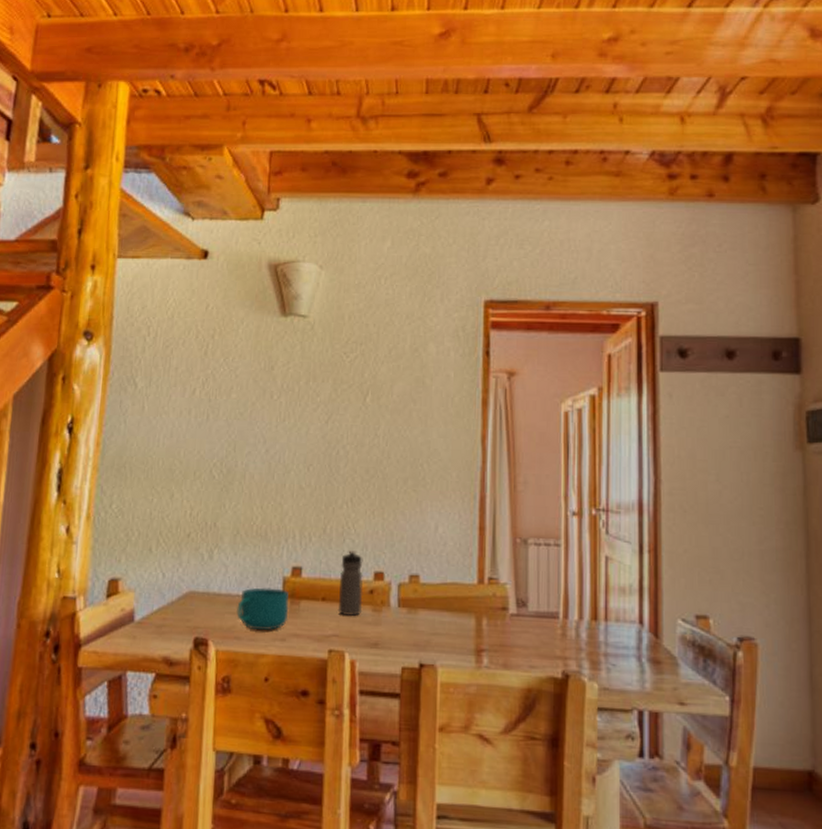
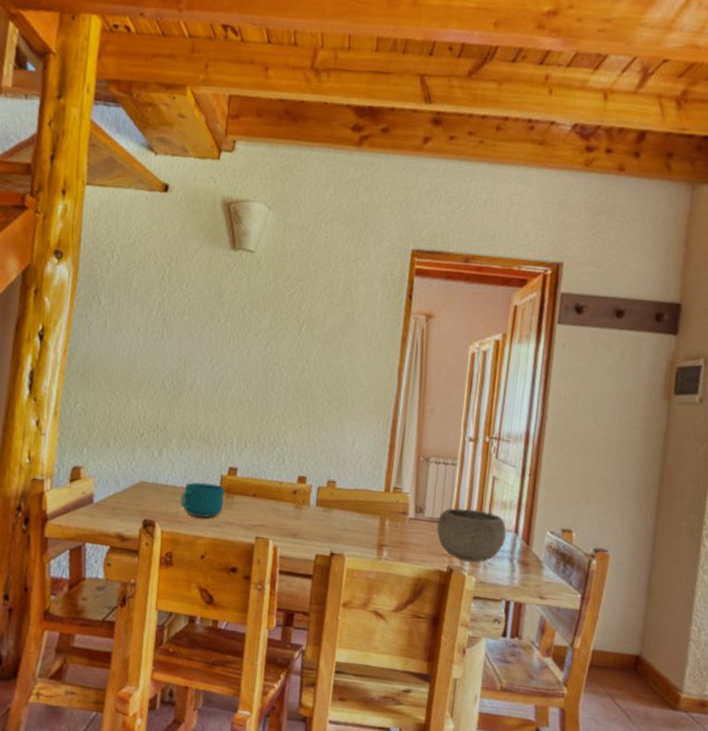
water bottle: present [337,550,363,617] -> none [265,457,290,511]
bowl: none [545,598,630,665] -> present [437,508,507,563]

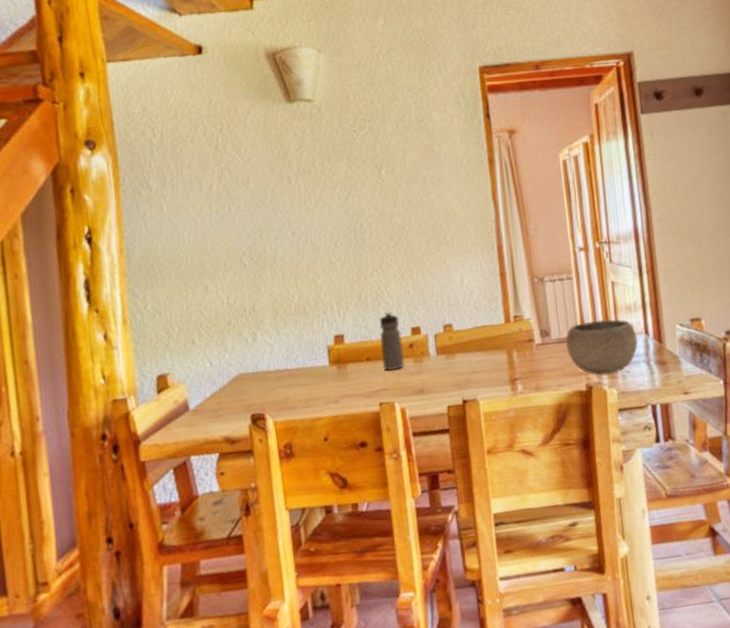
cup: present [180,481,225,518] -> none [287,357,338,398]
water bottle: none [265,457,290,511] -> present [379,312,405,371]

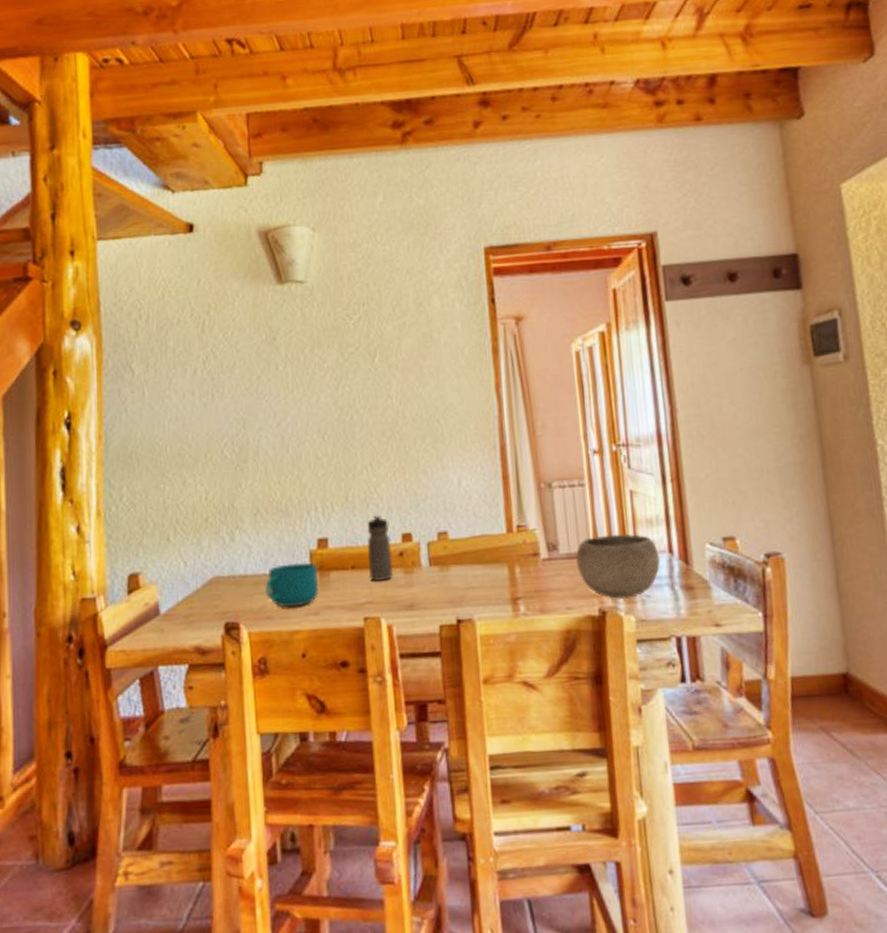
cup: none [287,357,338,398] -> present [265,562,320,608]

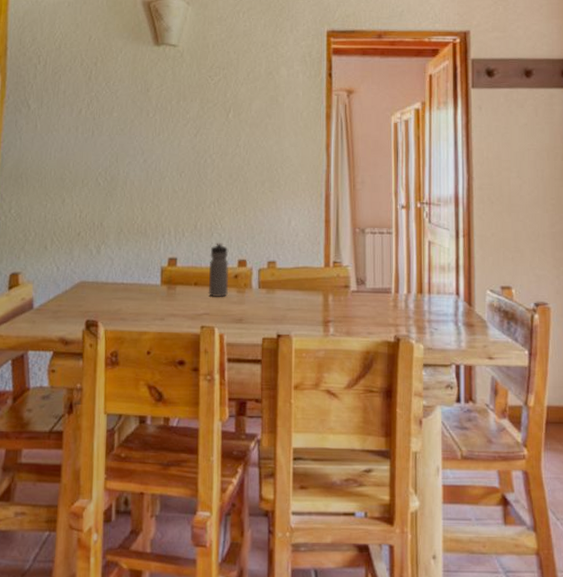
cup: present [265,562,320,608] -> none [122,276,167,312]
bowl: present [576,533,660,599] -> none [380,276,449,329]

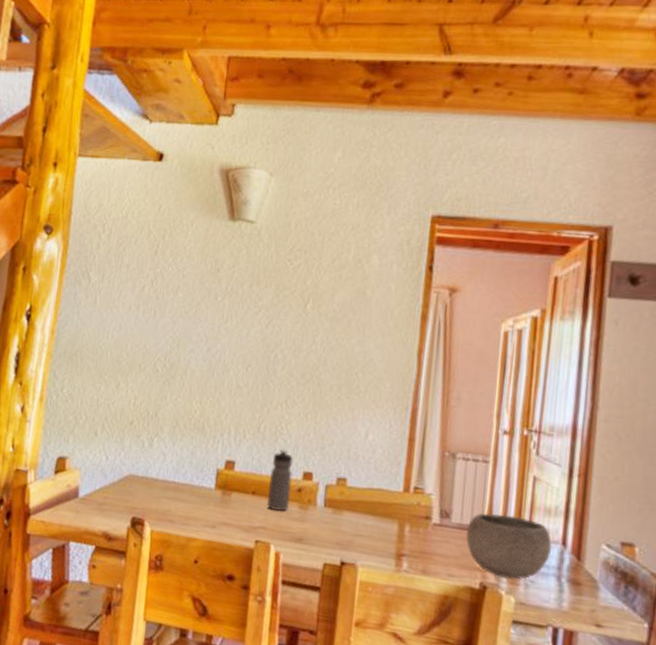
bowl: none [380,276,449,329] -> present [466,513,553,580]

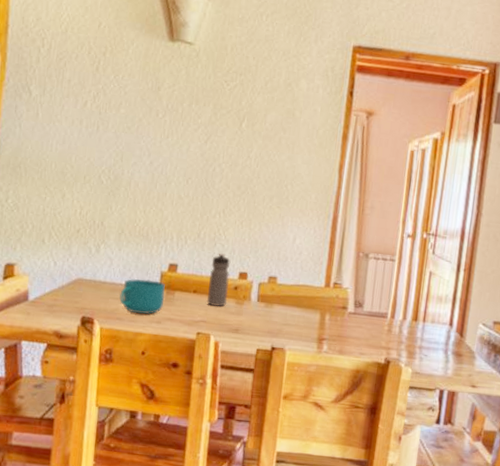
cup: none [172,476,221,517] -> present [119,278,165,314]
bowl: present [466,513,553,580] -> none [375,302,442,355]

